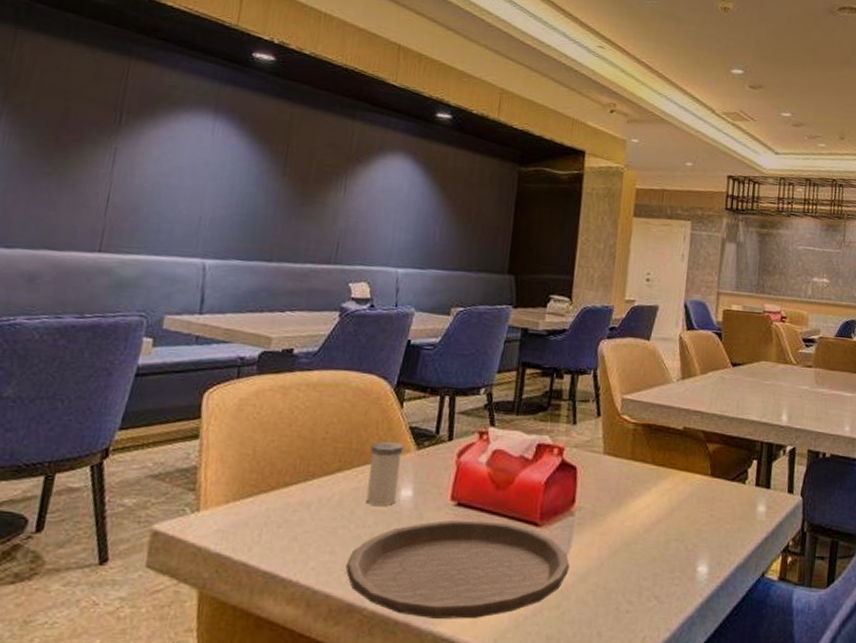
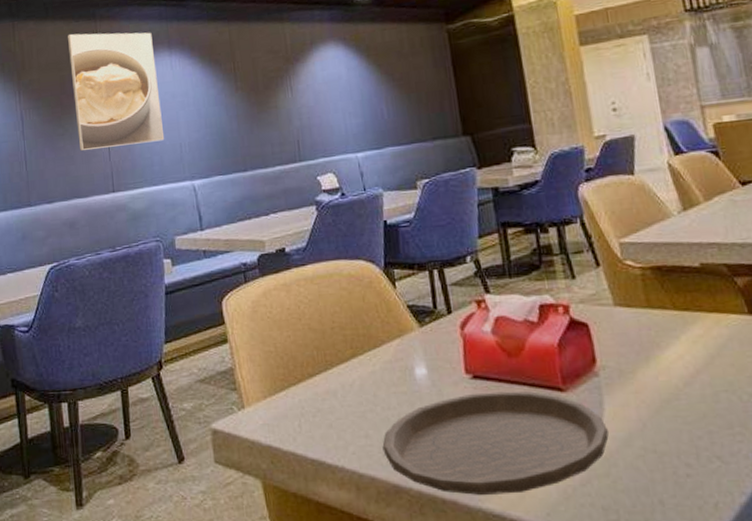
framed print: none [68,64,198,209] -> present [68,32,165,150]
salt shaker: present [366,441,405,506] -> none [376,321,414,387]

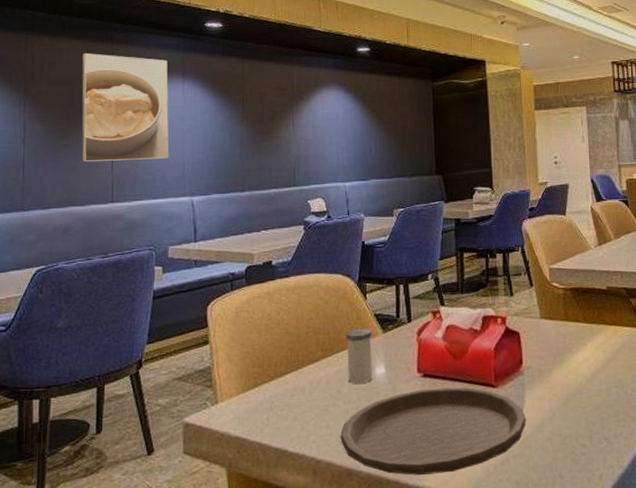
salt shaker: none [376,321,414,387] -> present [345,328,374,384]

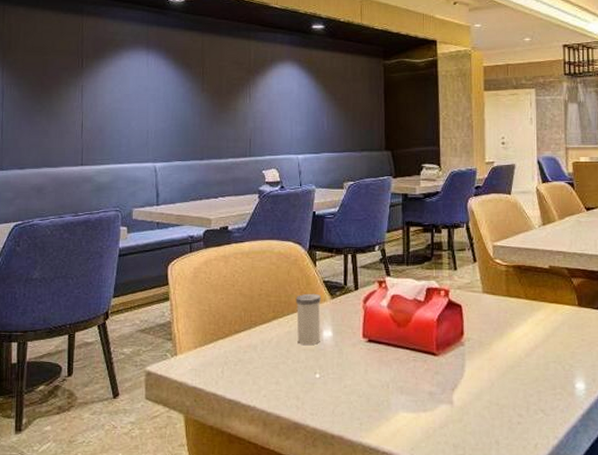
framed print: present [81,53,169,162] -> none [54,24,134,126]
plate: present [340,387,526,475] -> none [289,353,465,432]

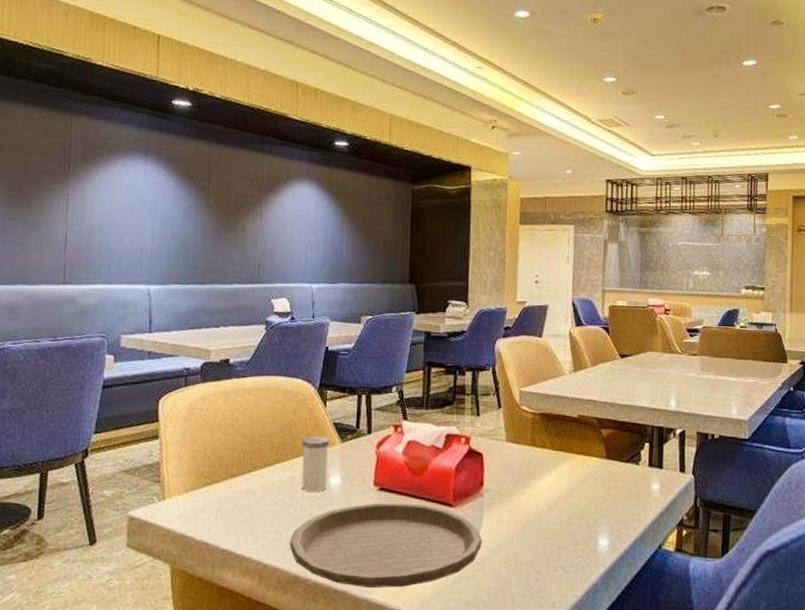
plate: none [289,353,465,432] -> present [289,502,482,588]

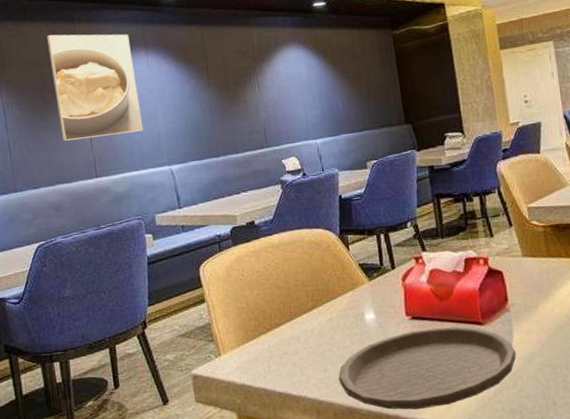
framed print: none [33,122,130,243] -> present [47,34,144,141]
salt shaker: present [301,436,331,492] -> none [333,277,364,330]

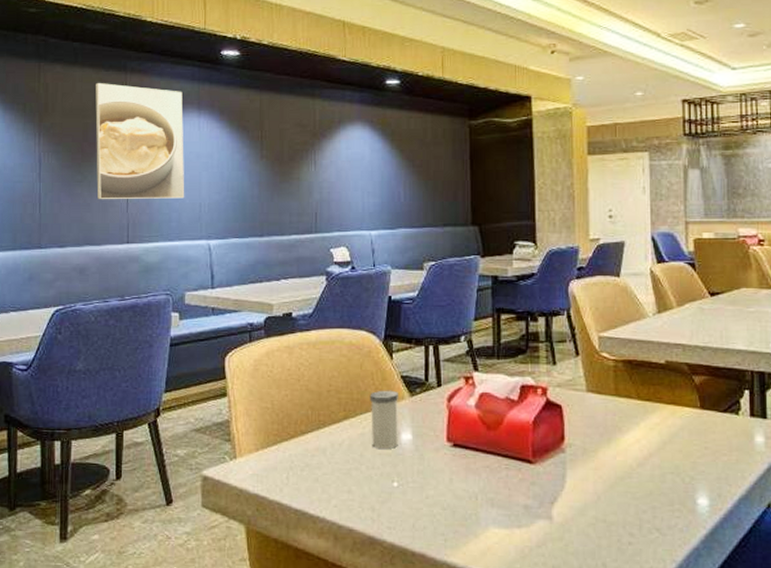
salt shaker: none [333,277,364,330] -> present [369,390,399,449]
plate: present [338,326,516,410] -> none [363,459,567,551]

